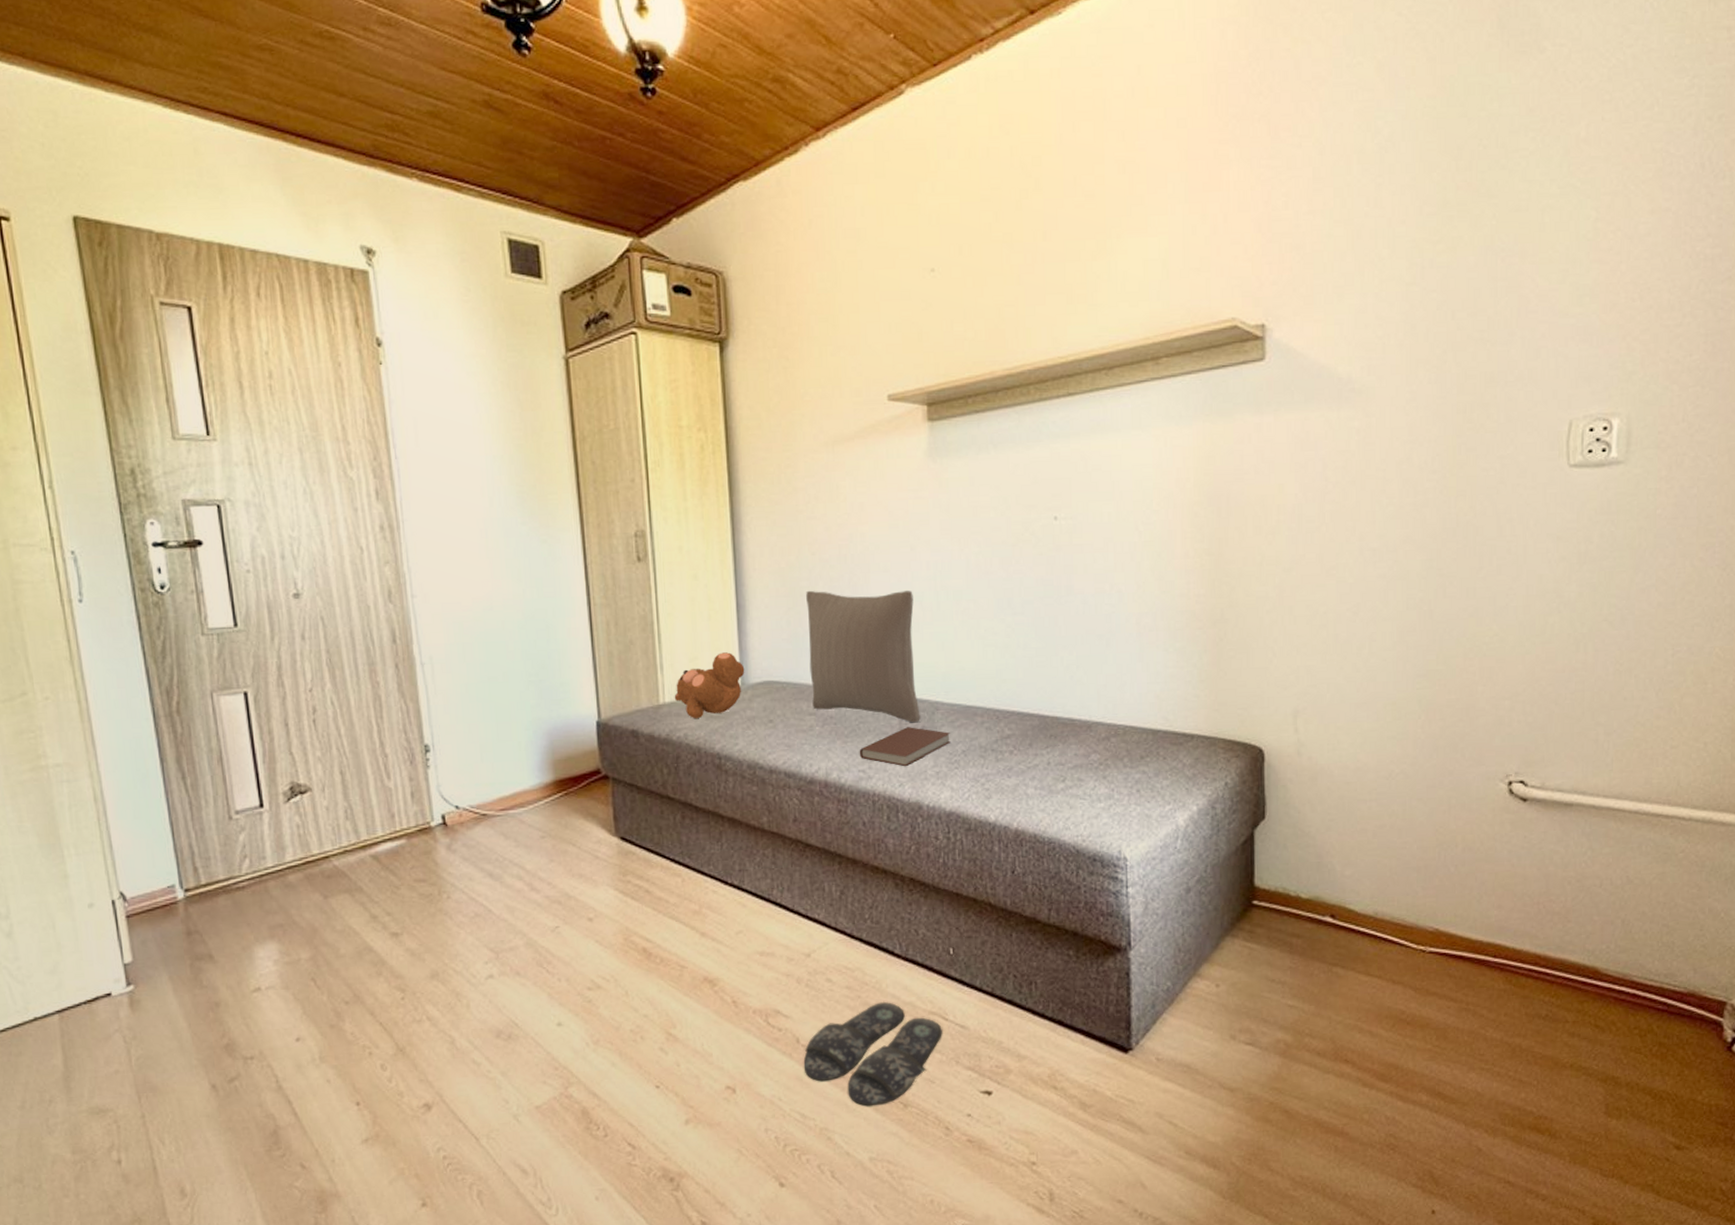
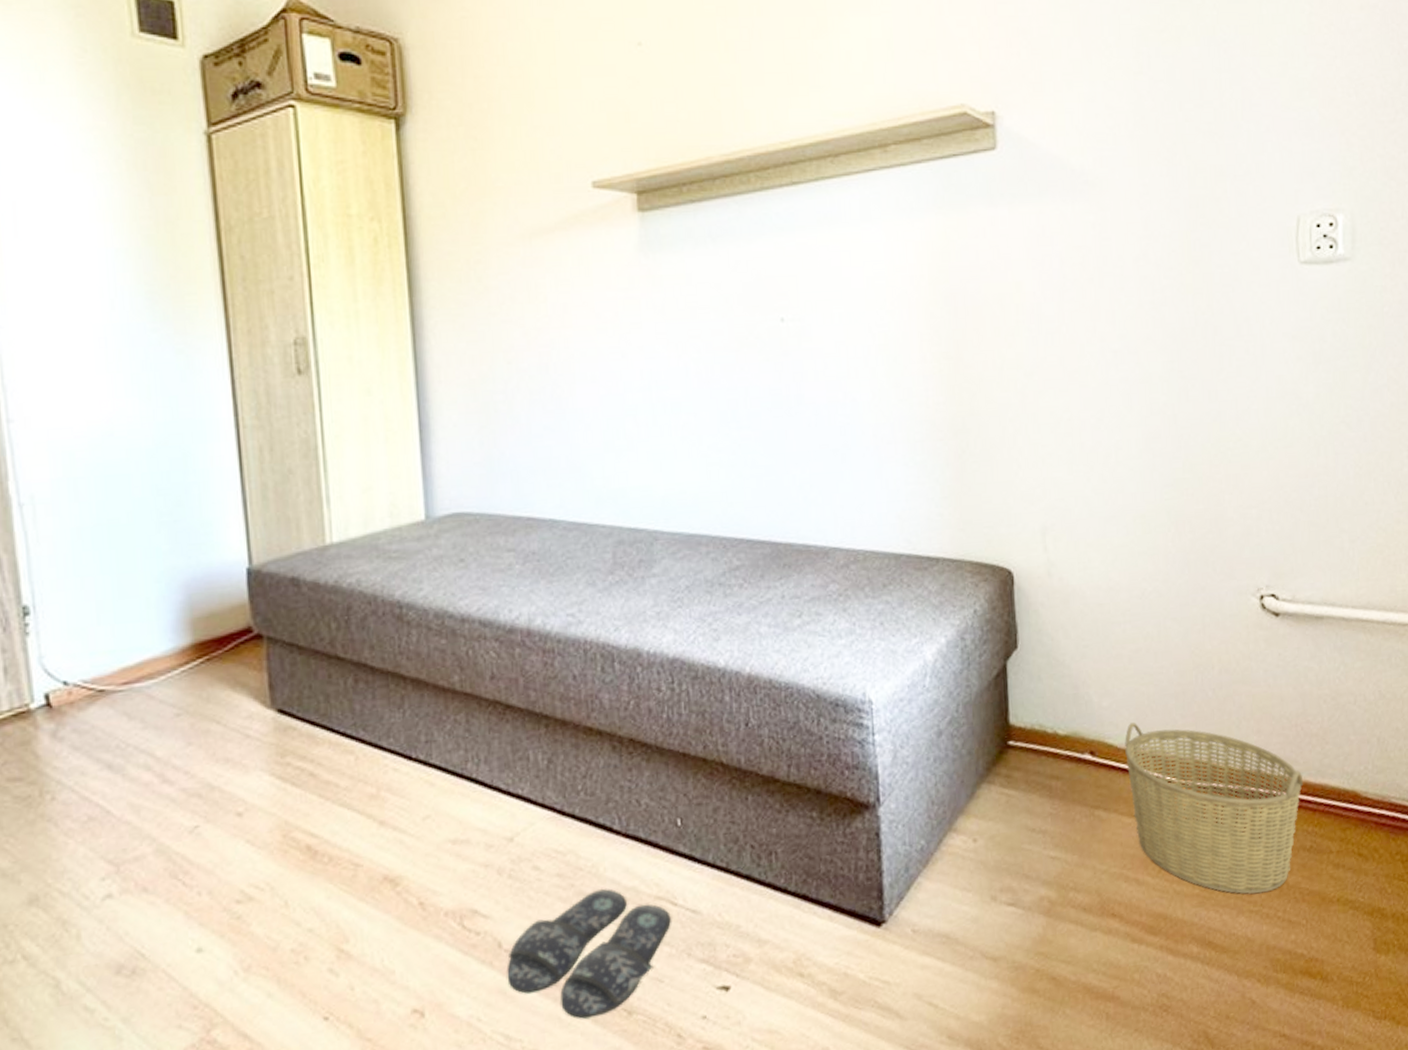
teddy bear: present [674,652,745,719] -> none [343,480,430,562]
pillow: present [806,590,921,723] -> none [501,403,637,557]
book: present [859,727,950,767] -> none [567,561,672,608]
basket: none [1365,891,1543,1054] -> present [1125,722,1304,894]

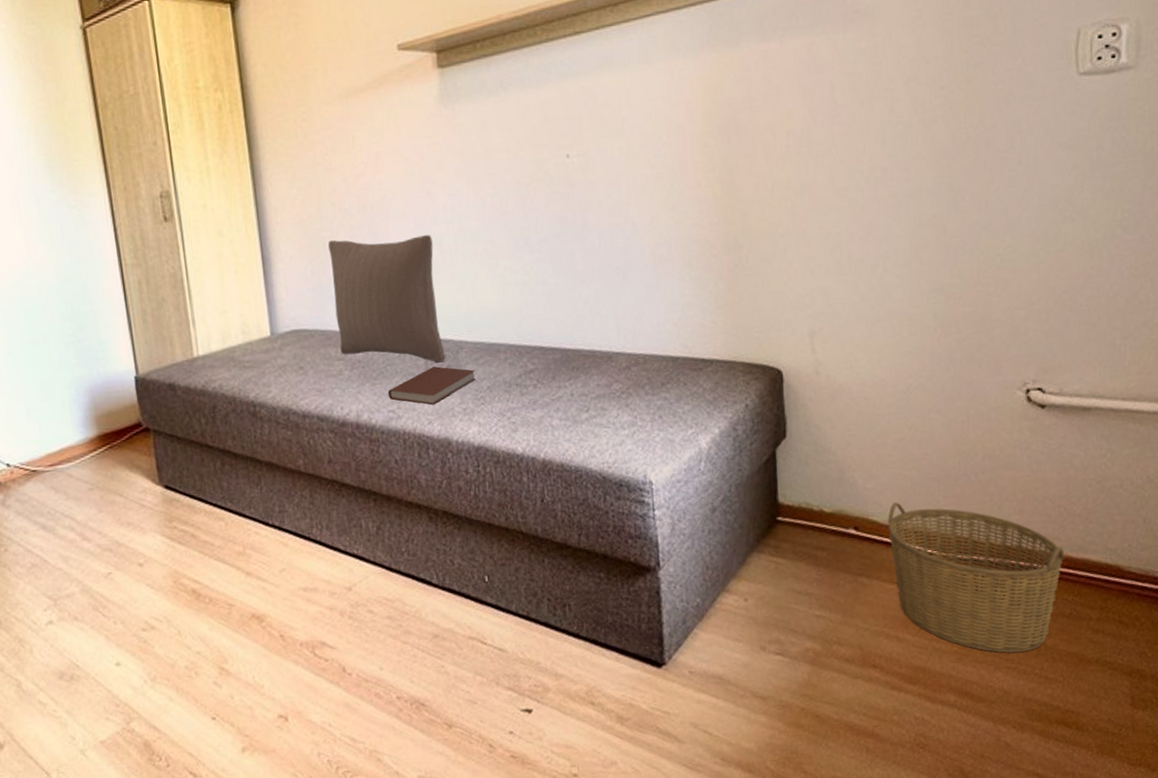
pillow: none [501,403,637,557] -> present [328,235,446,363]
slippers: present [508,888,671,1019] -> none [351,629,482,729]
book: none [567,561,672,608] -> present [387,366,476,406]

